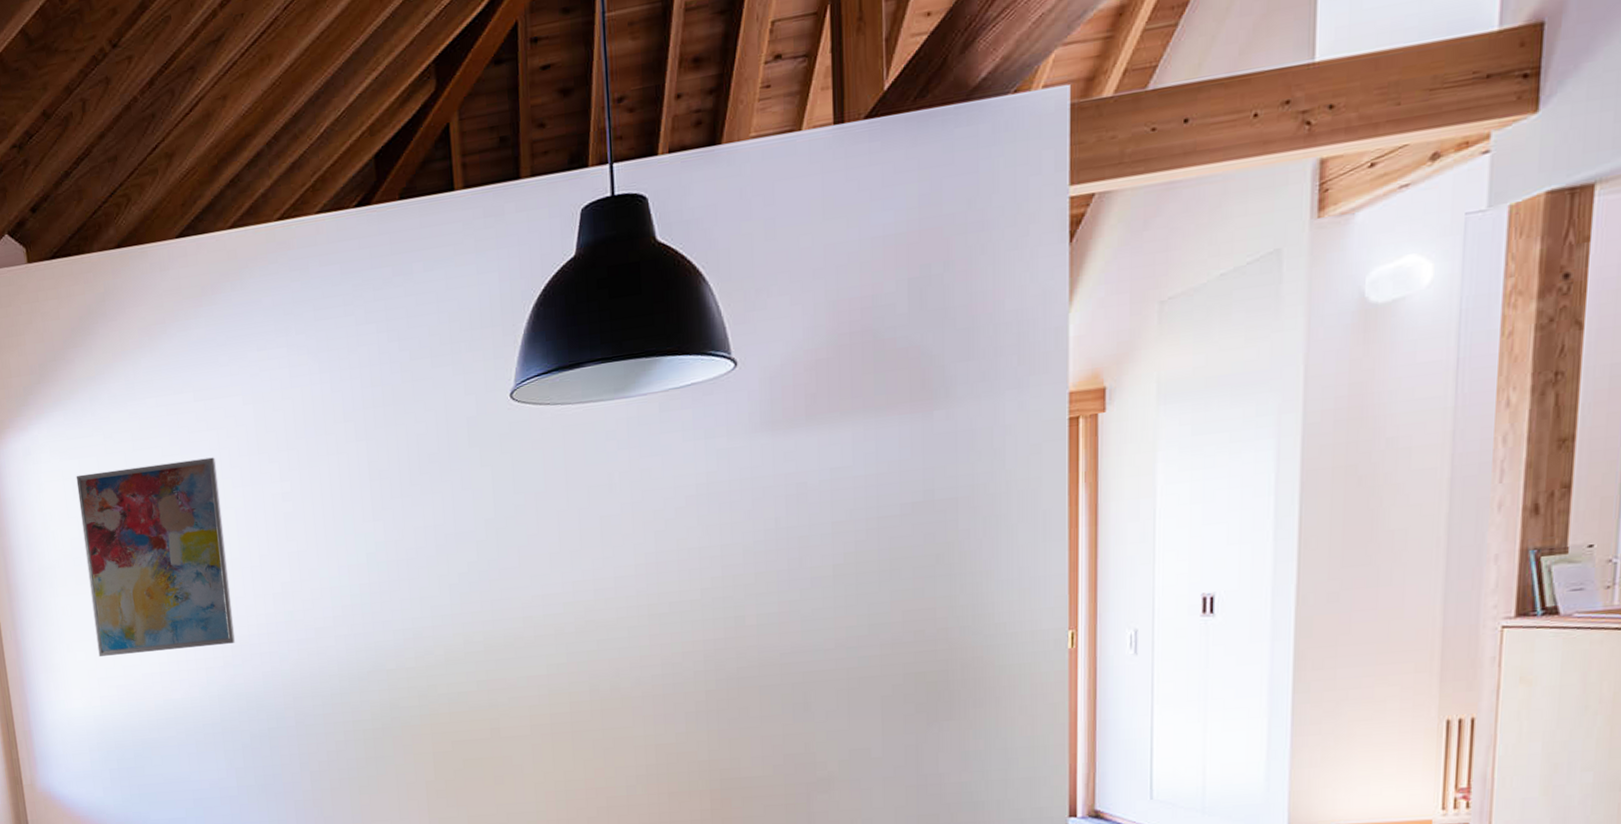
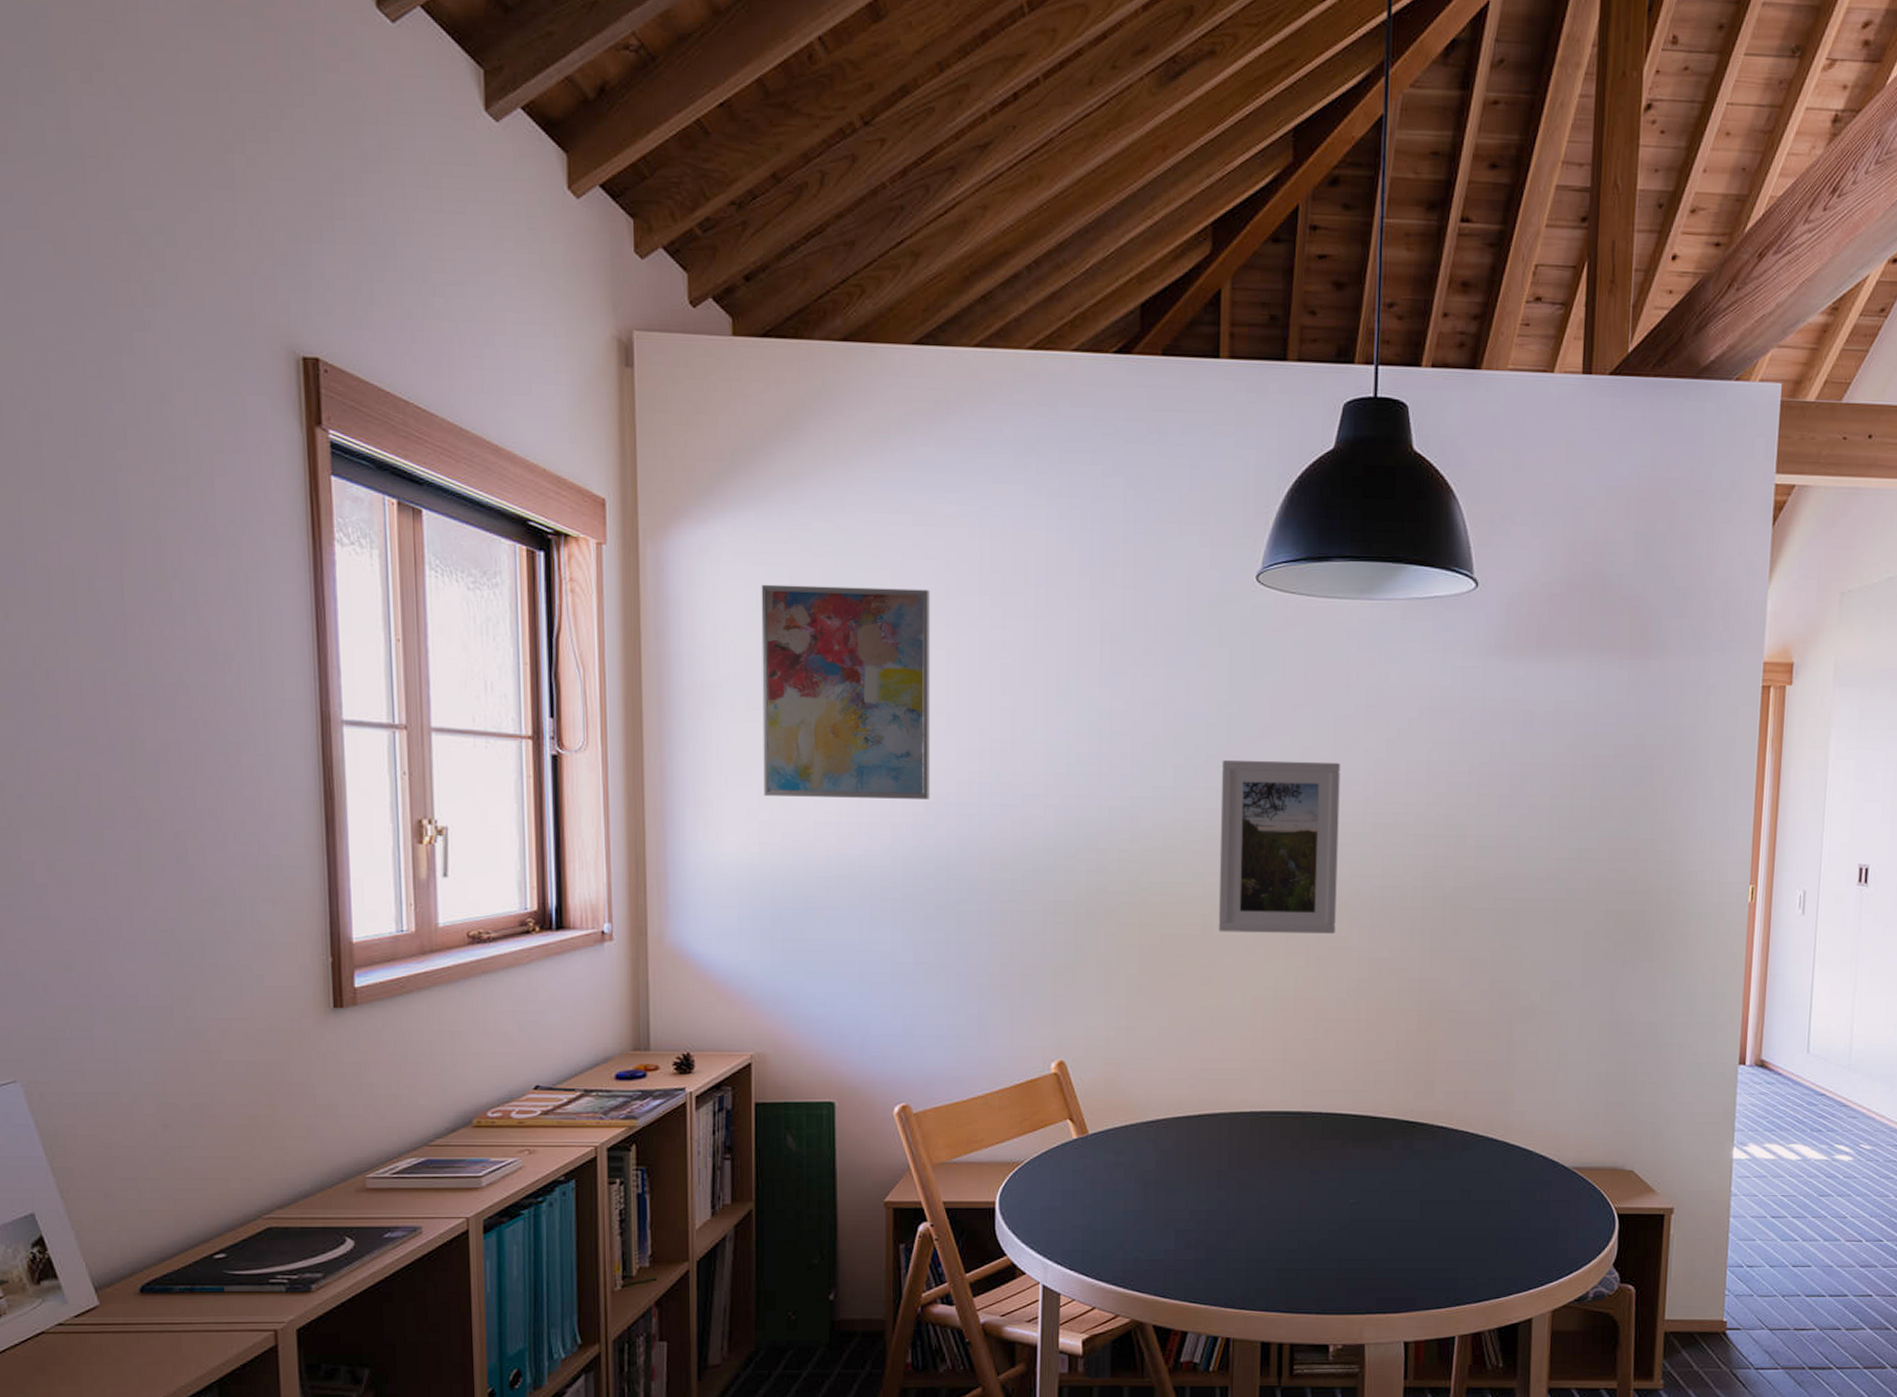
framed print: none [494,561,620,734] -> present [1218,759,1341,934]

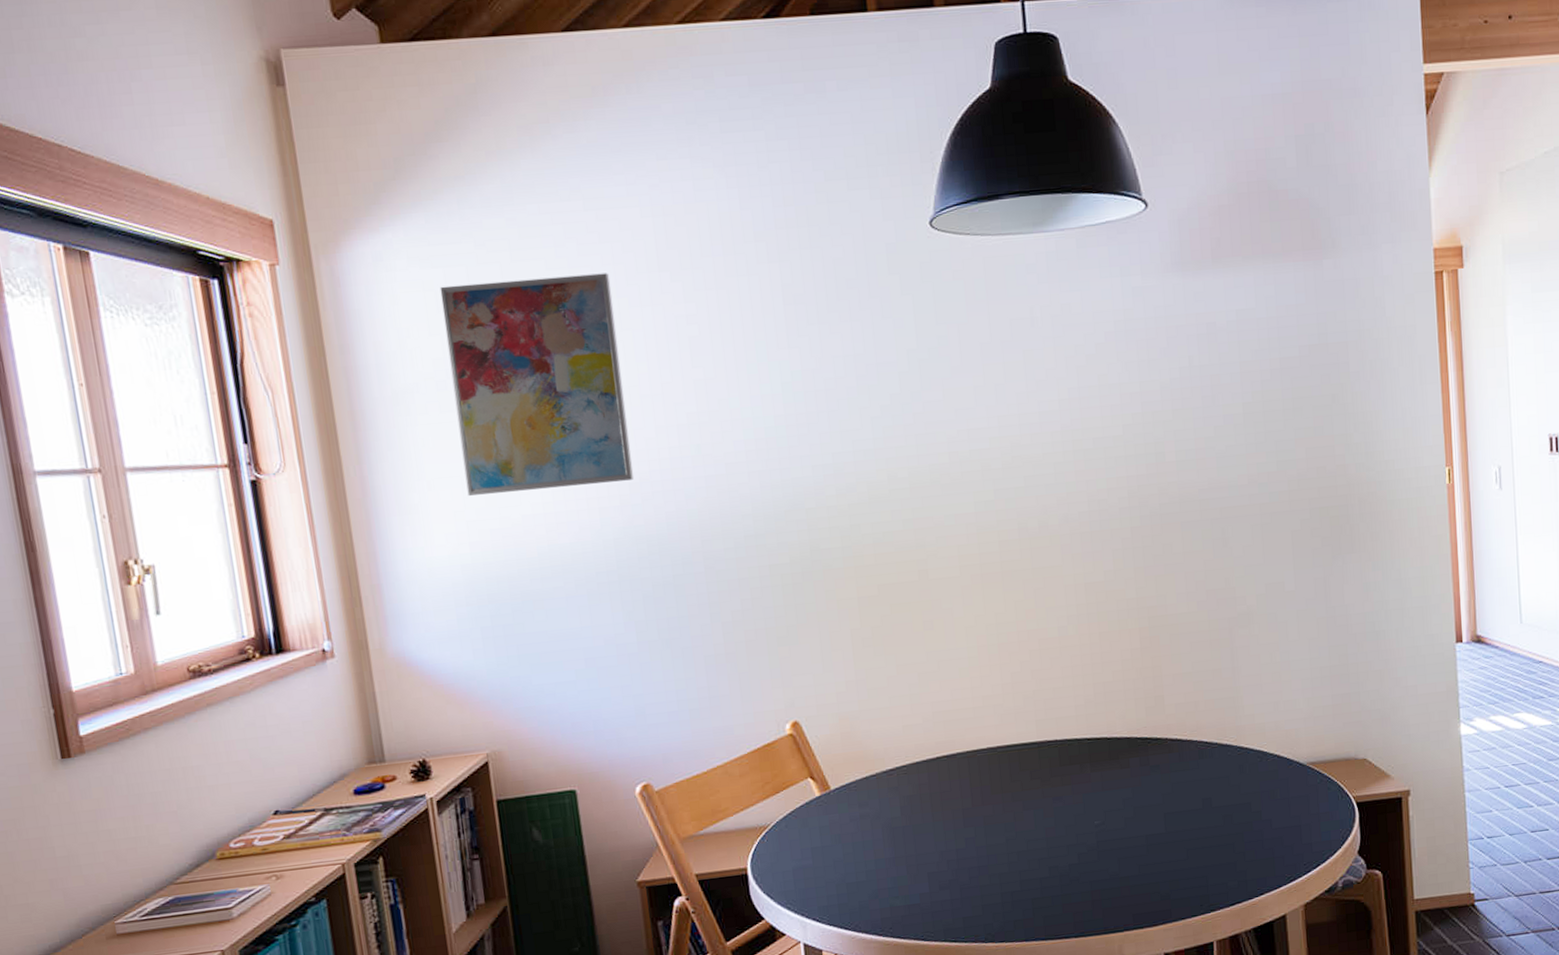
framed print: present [1218,759,1341,934] -> none [917,395,1049,576]

